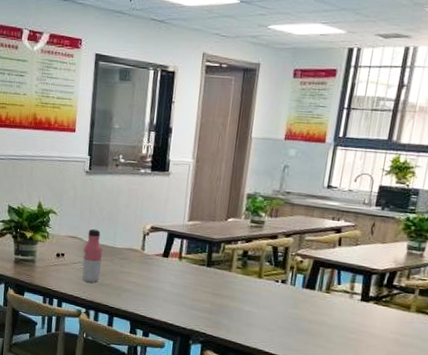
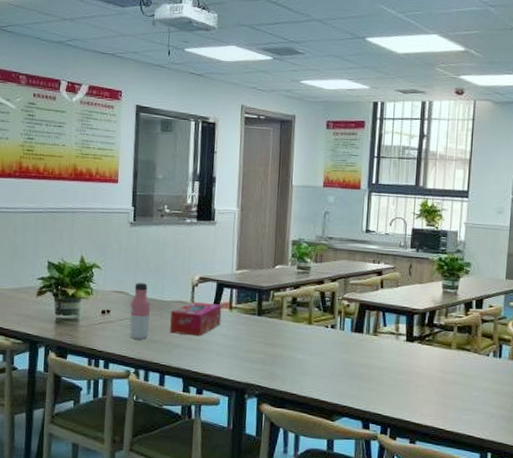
tissue box: none [120,249,172,283] -> present [170,301,222,337]

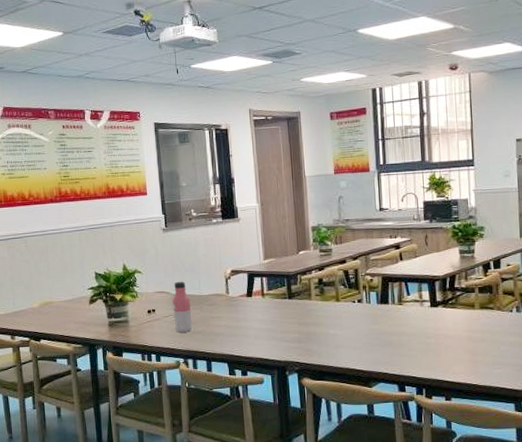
tissue box: present [170,301,222,337] -> none [209,292,256,324]

